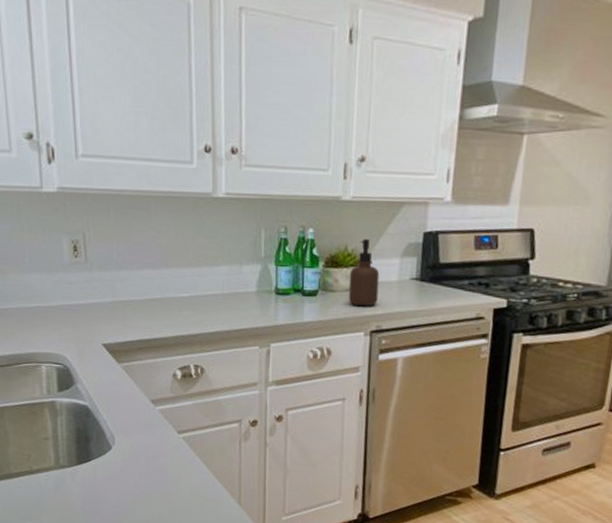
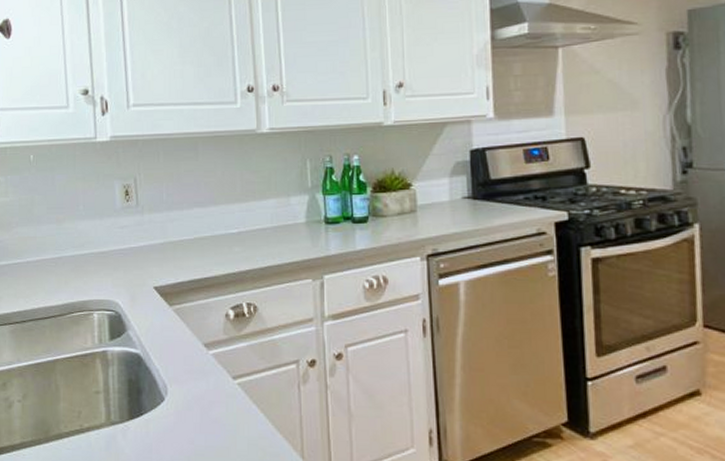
soap dispenser: present [349,239,380,307] -> none [399,162,431,230]

